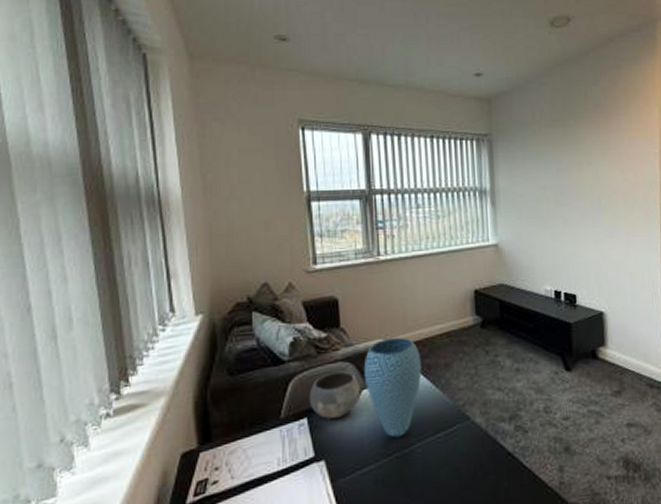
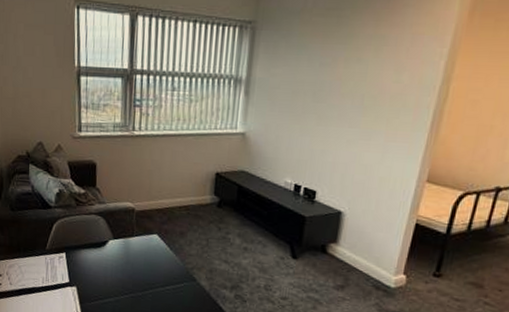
bowl: present [309,371,361,419] -> none [67,222,109,258]
vase: present [363,337,422,438] -> none [111,202,161,283]

